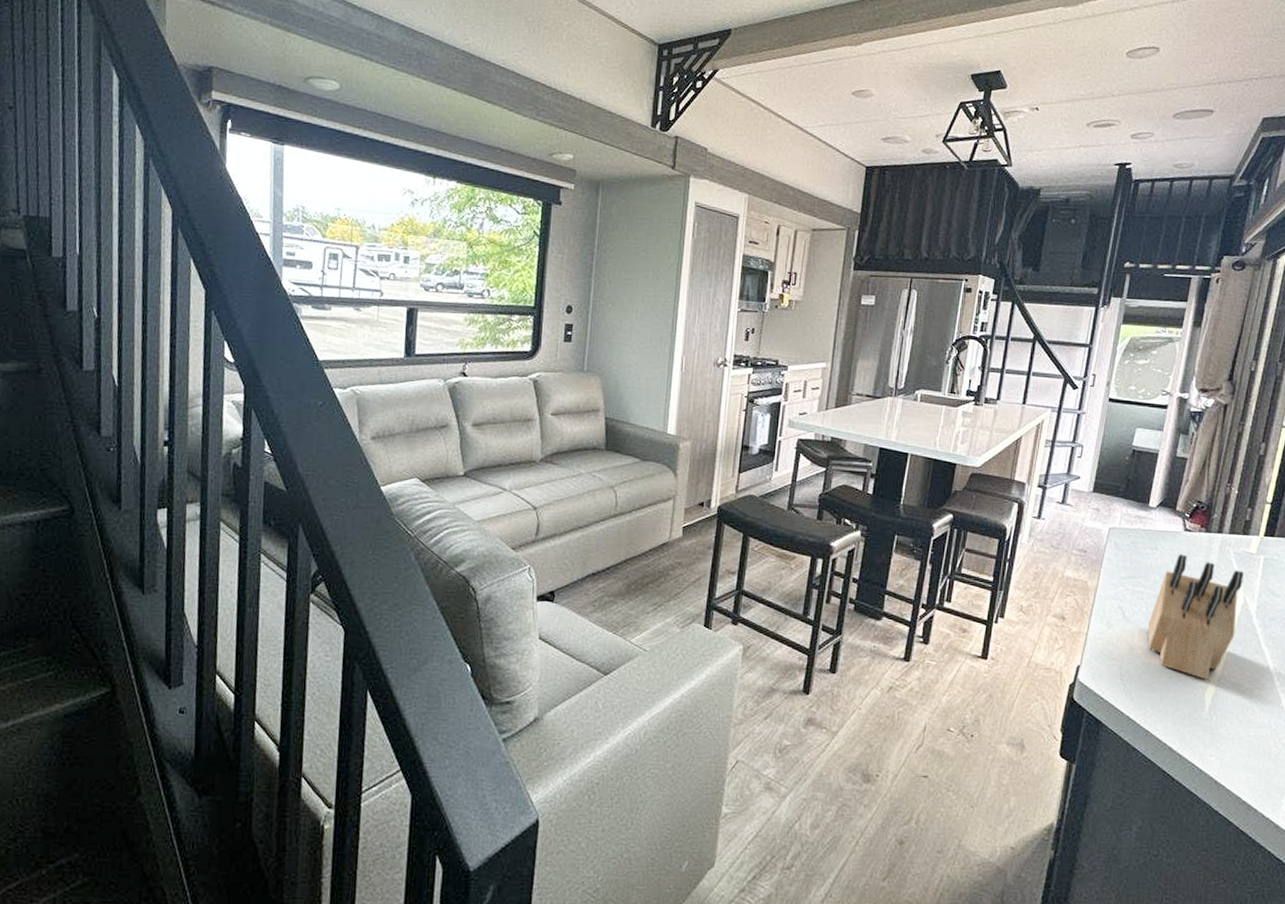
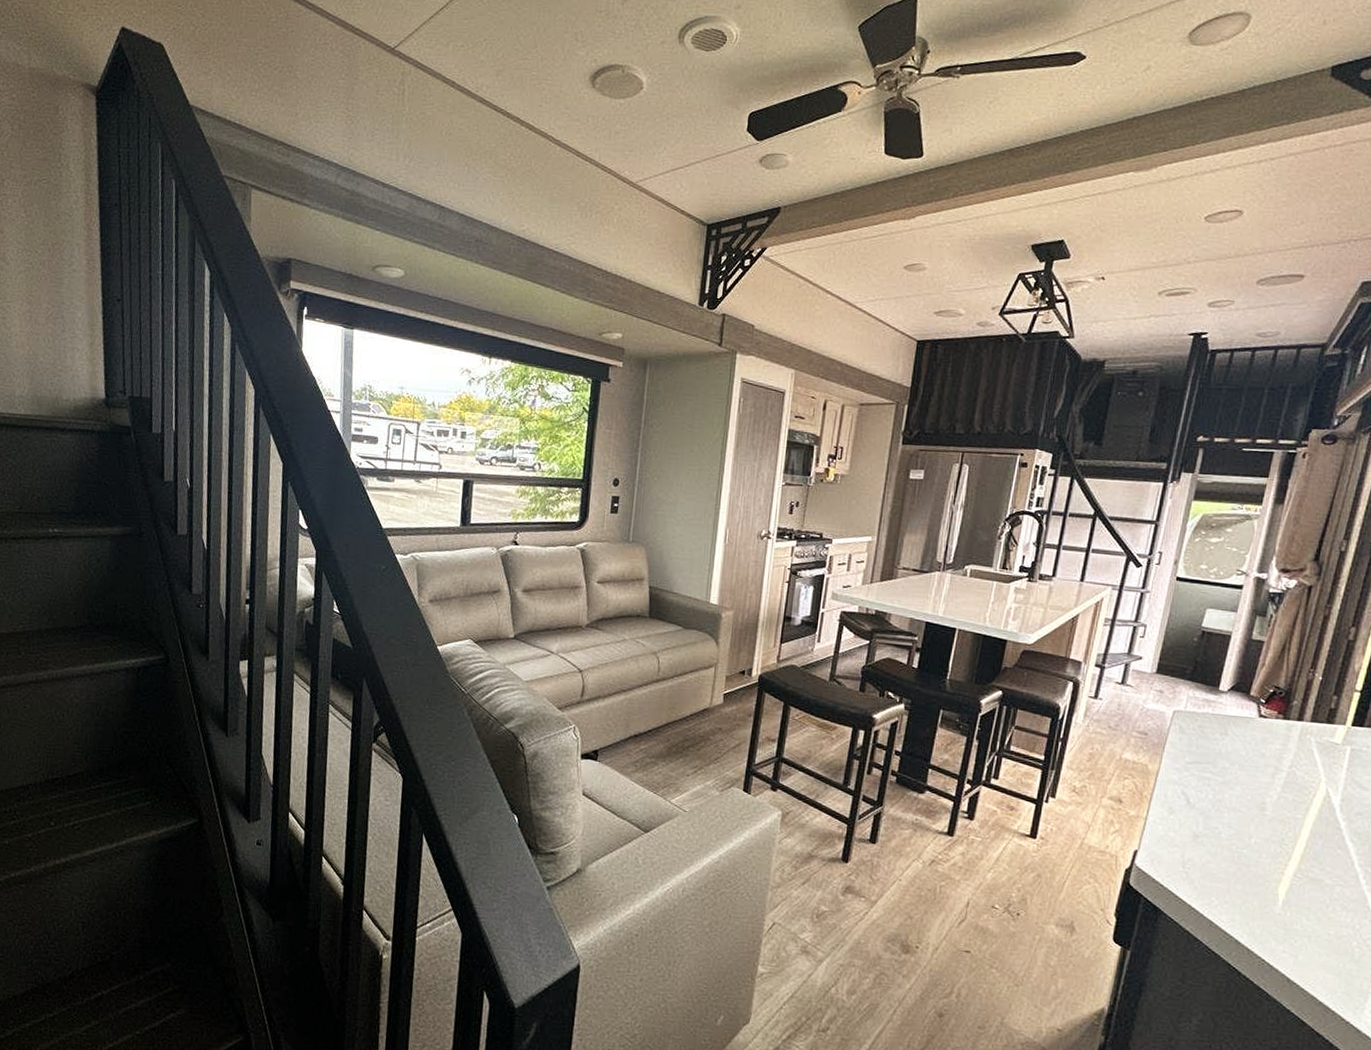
knife block: present [1148,554,1245,680] -> none [1214,741,1328,873]

